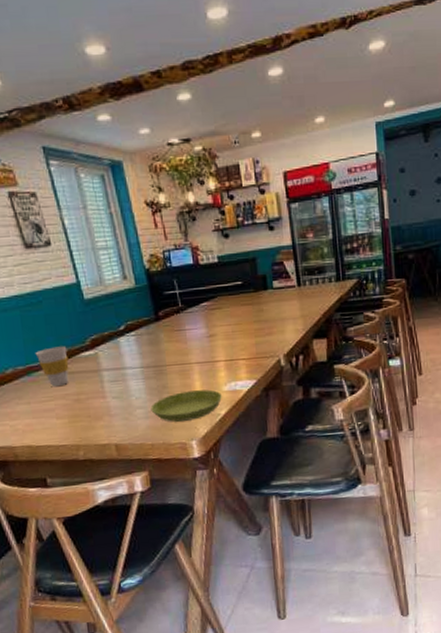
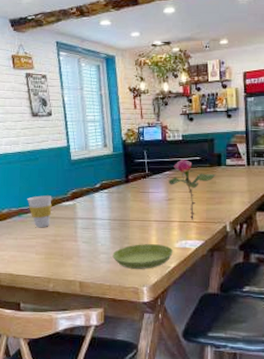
flower: none [207,285,263,359] -> present [169,158,216,221]

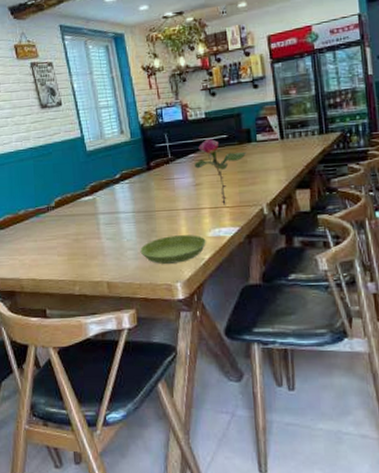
cup: present [27,195,52,228] -> none [43,191,71,228]

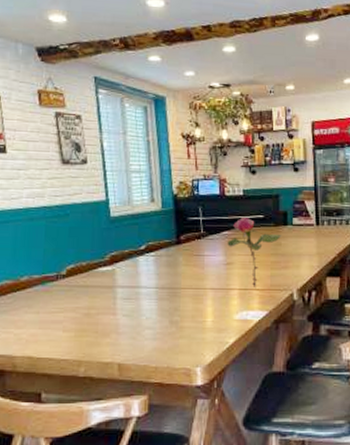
saucer: present [140,235,206,264] -> none [159,316,232,346]

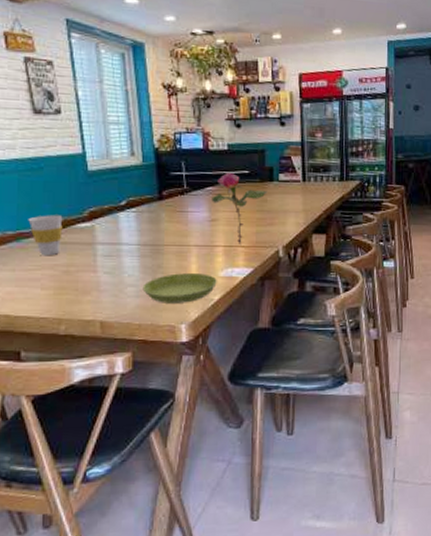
cup: none [53,259,86,299] -> present [28,215,63,256]
saucer: none [159,316,232,346] -> present [142,273,217,303]

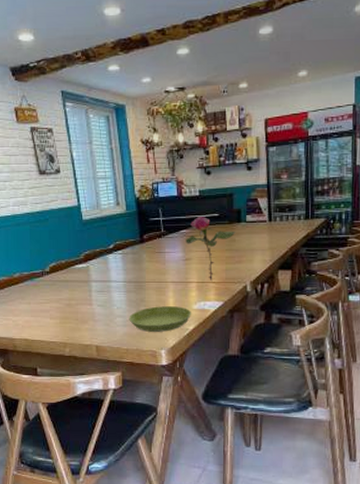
cup: present [28,215,63,256] -> none [38,258,65,292]

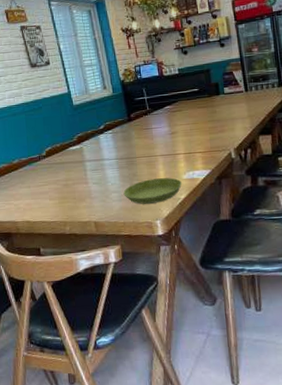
flower: present [185,215,236,282] -> none [170,91,216,152]

